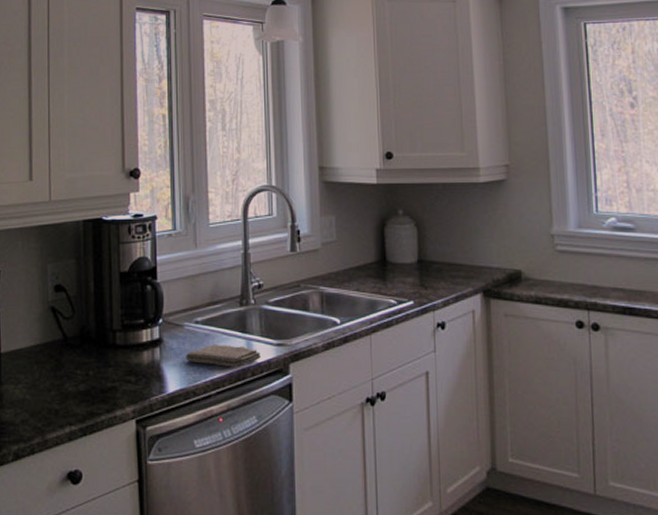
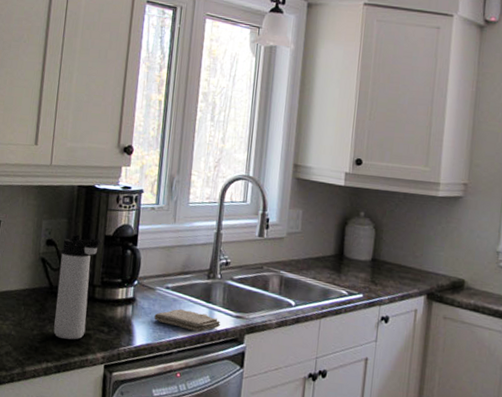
thermos bottle: none [73,275,117,396] -> present [53,234,102,340]

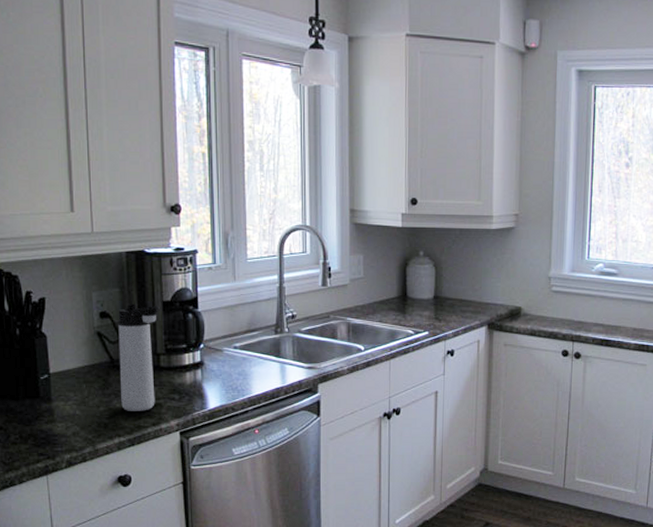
washcloth: present [154,309,221,333] -> none [225,367,294,388]

